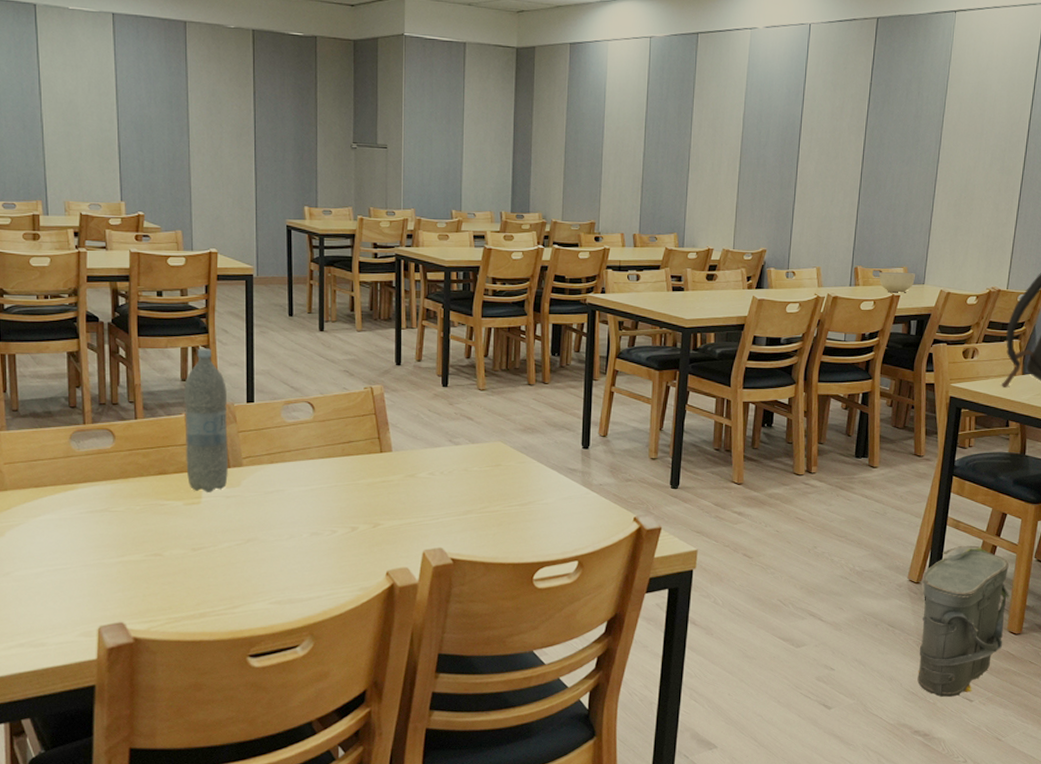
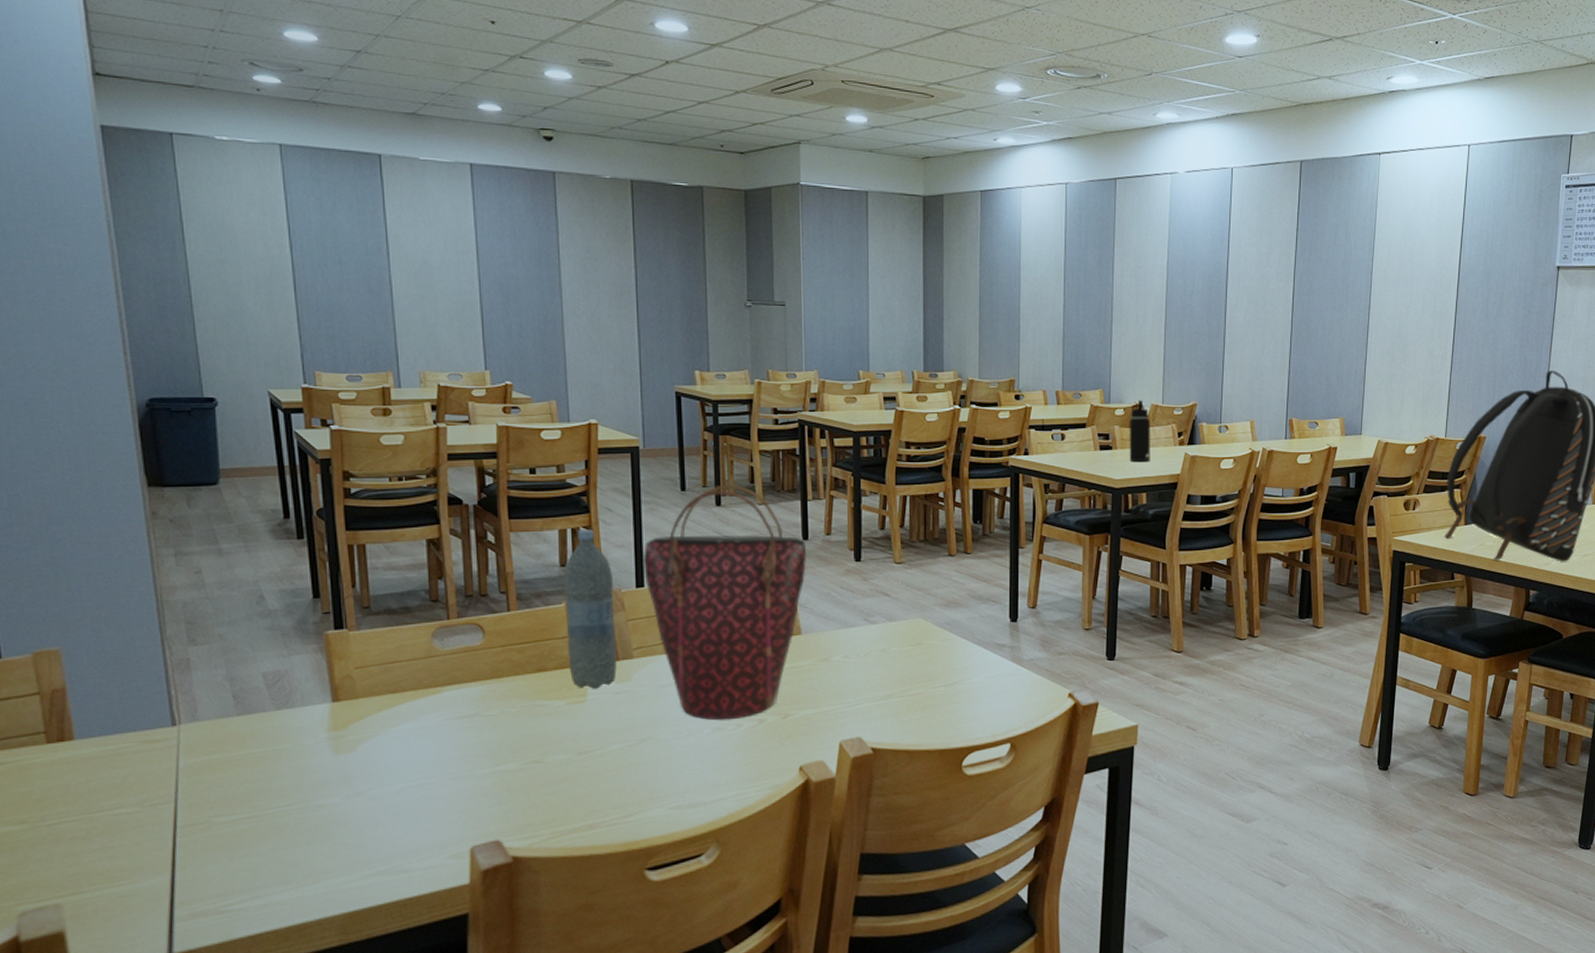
handbag: none [253,312,398,526] -> present [642,484,806,720]
water bottle: none [699,245,721,303] -> present [1129,400,1150,461]
bowl: present [878,271,916,293] -> none [1314,422,1353,445]
bag: present [917,545,1010,697] -> none [1374,704,1464,866]

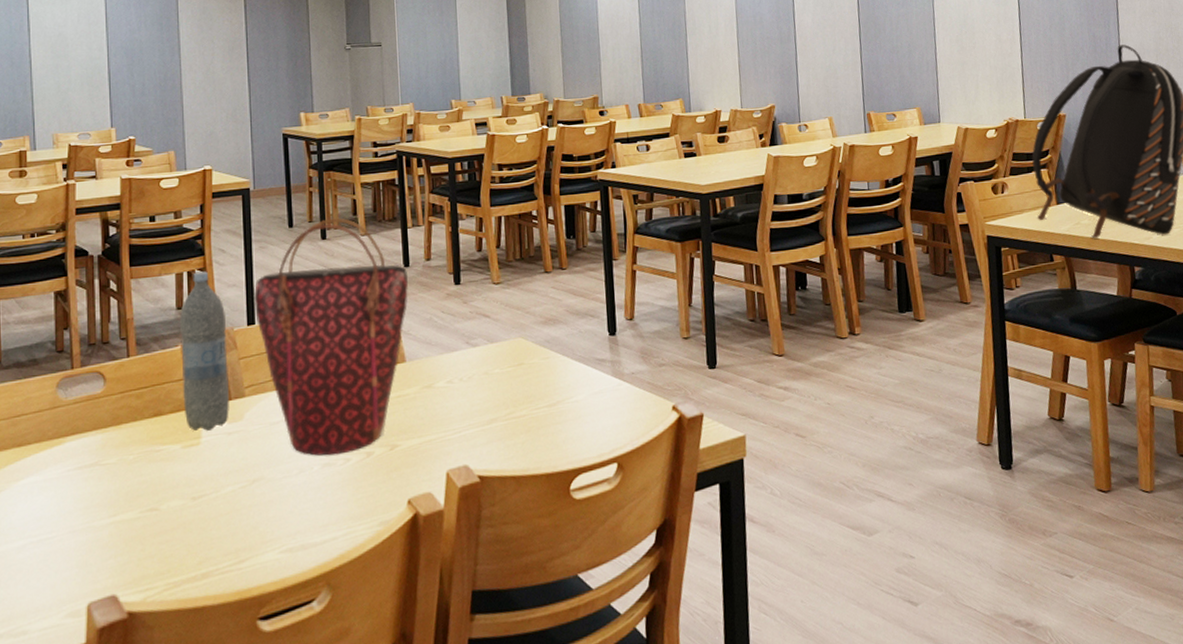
water bottle: present [1129,400,1150,461] -> none [710,106,734,166]

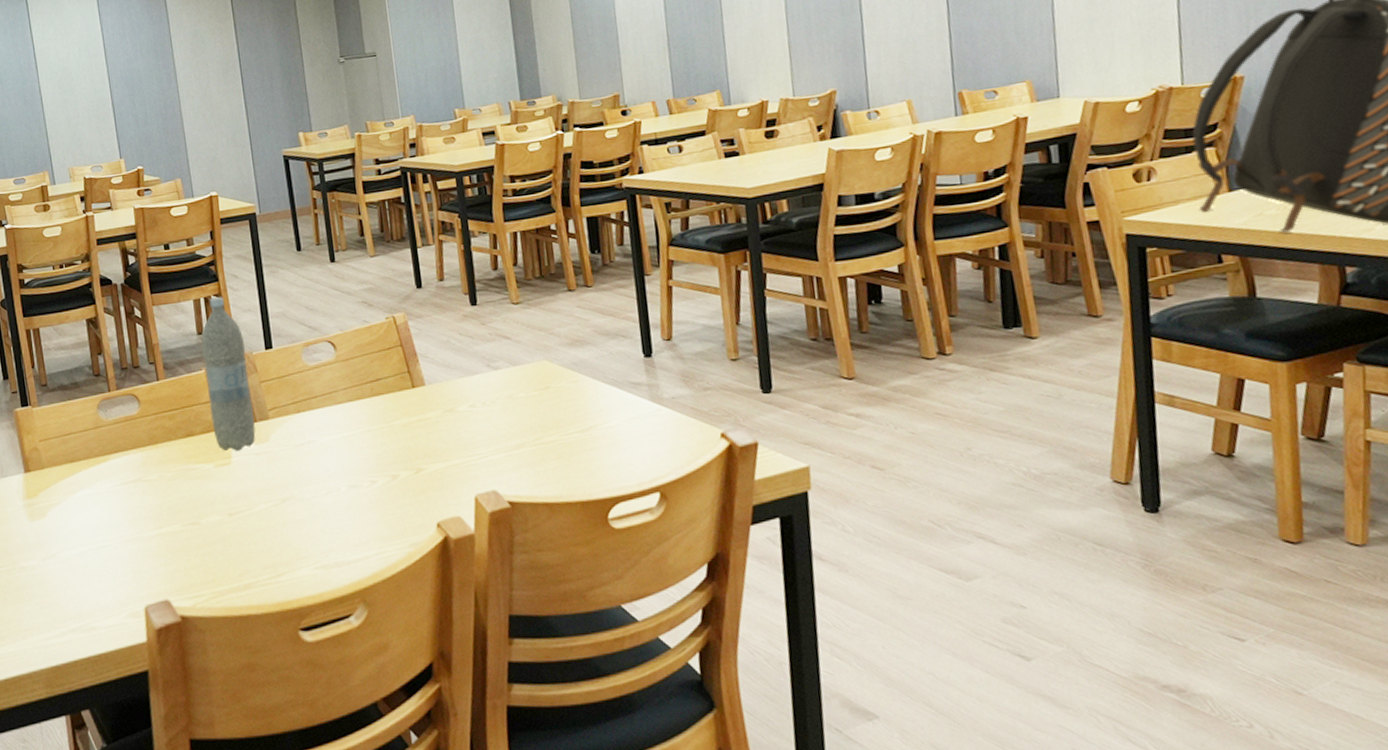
handbag: present [253,217,408,456] -> none [268,239,423,477]

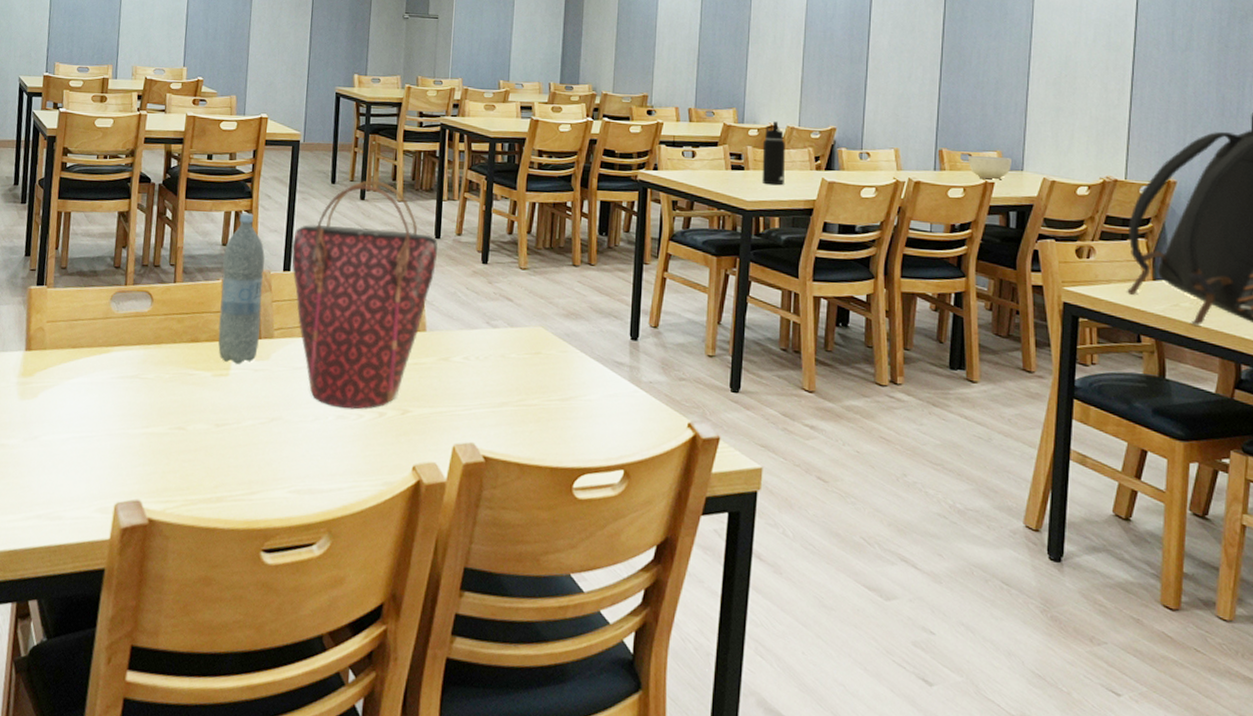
handbag: none [268,239,423,477] -> present [291,180,438,409]
water bottle: none [755,96,787,166] -> present [762,121,785,185]
bowl: none [992,86,1046,116] -> present [967,155,1013,180]

